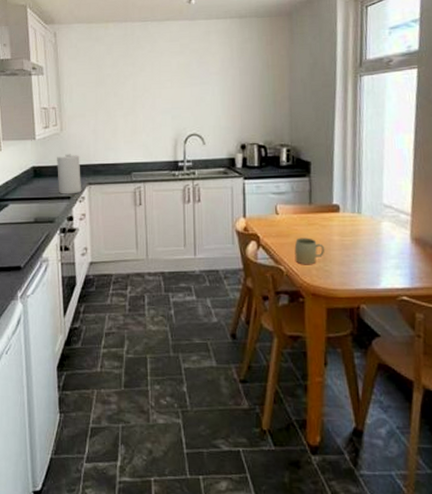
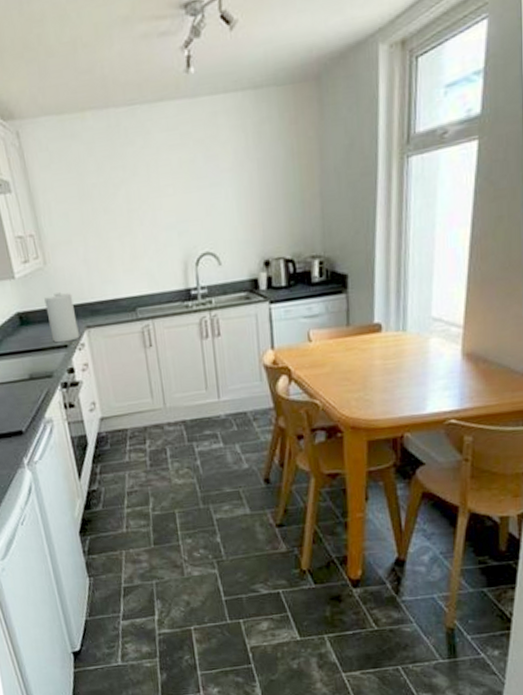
mug: present [294,238,325,265] -> none [330,365,366,397]

